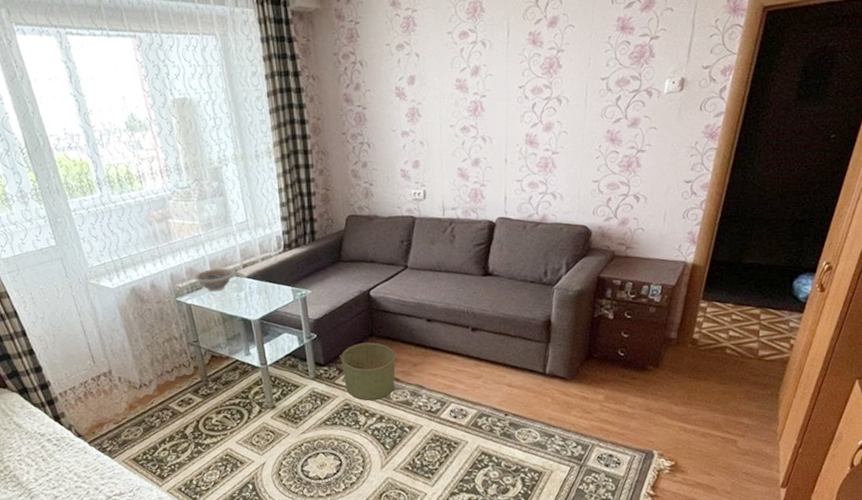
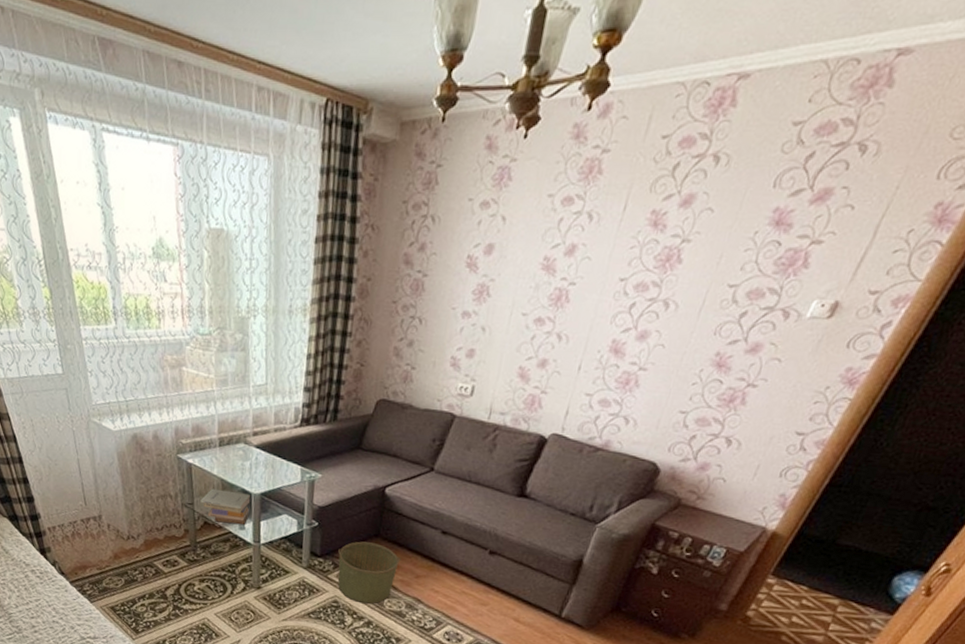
decorative bowl: present [194,267,234,292] -> none [199,430,243,456]
books: none [204,321,253,353] -> present [200,488,251,525]

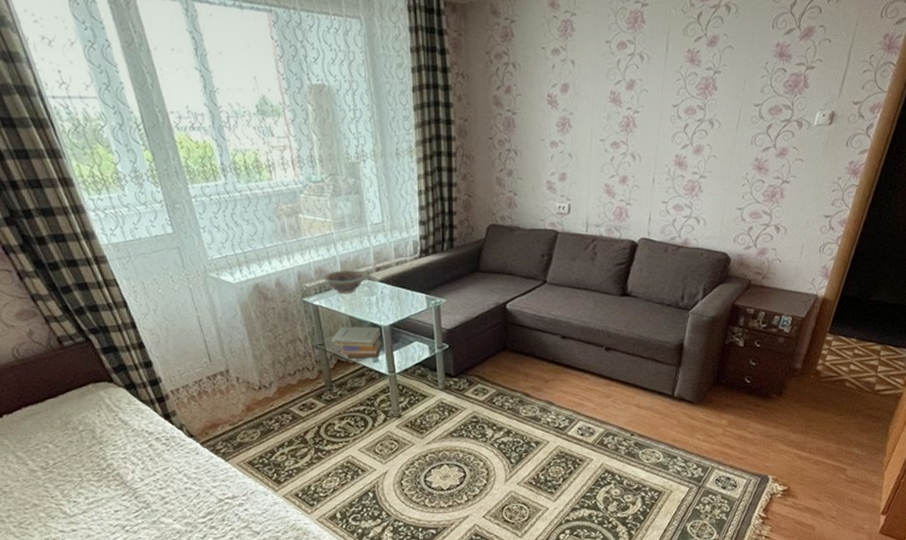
decorative bowl: none [199,430,243,456] -> present [323,269,366,294]
basket: present [338,541,401,604] -> none [471,356,529,415]

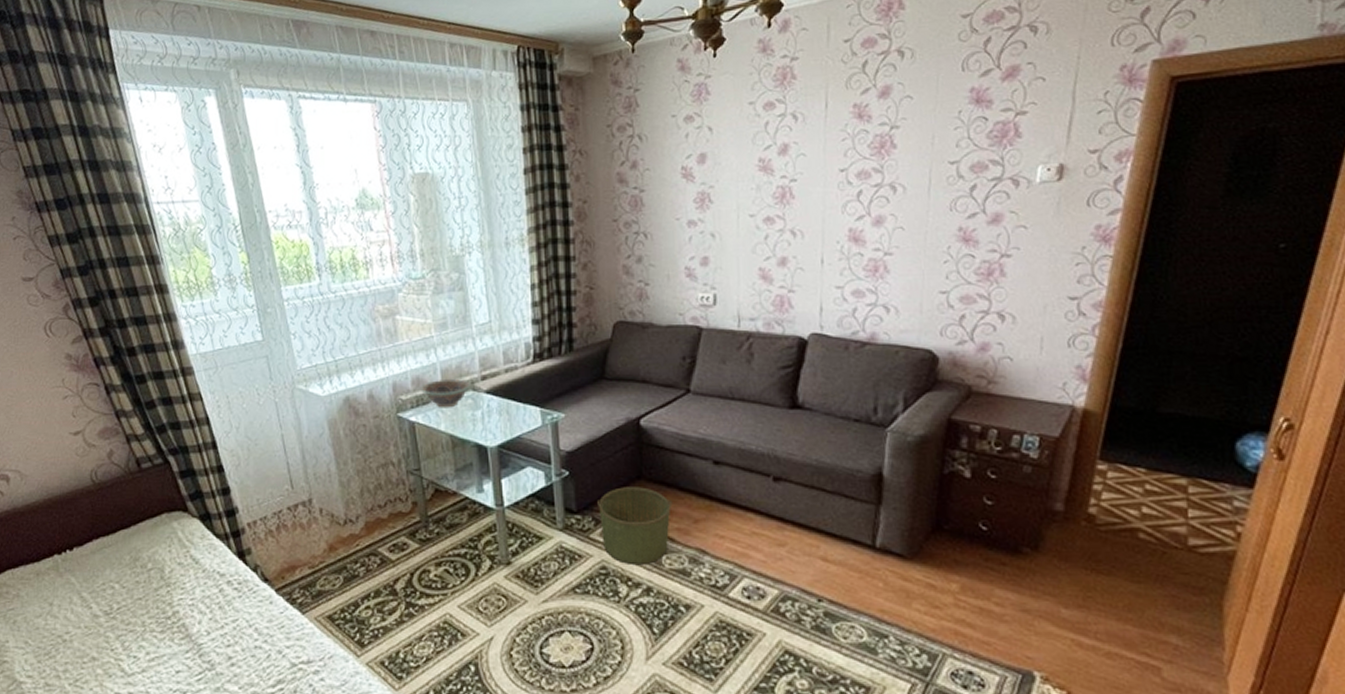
books: present [331,326,382,359] -> none [428,447,487,487]
basket: none [471,356,529,415] -> present [597,487,673,566]

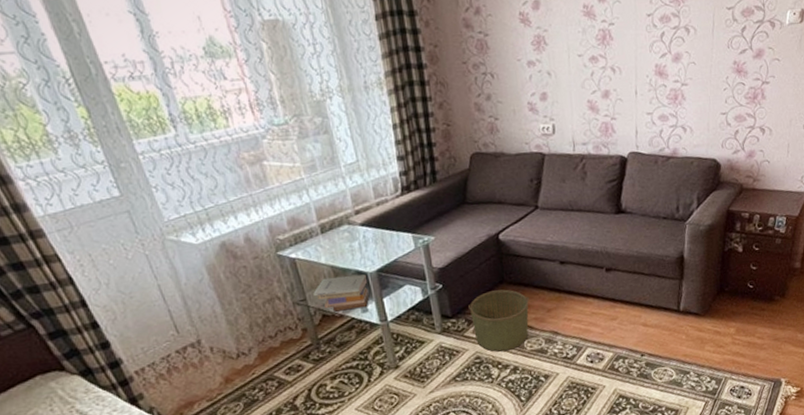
decorative bowl: present [421,378,470,408] -> none [297,215,345,243]
books: none [428,447,487,487] -> present [313,274,370,312]

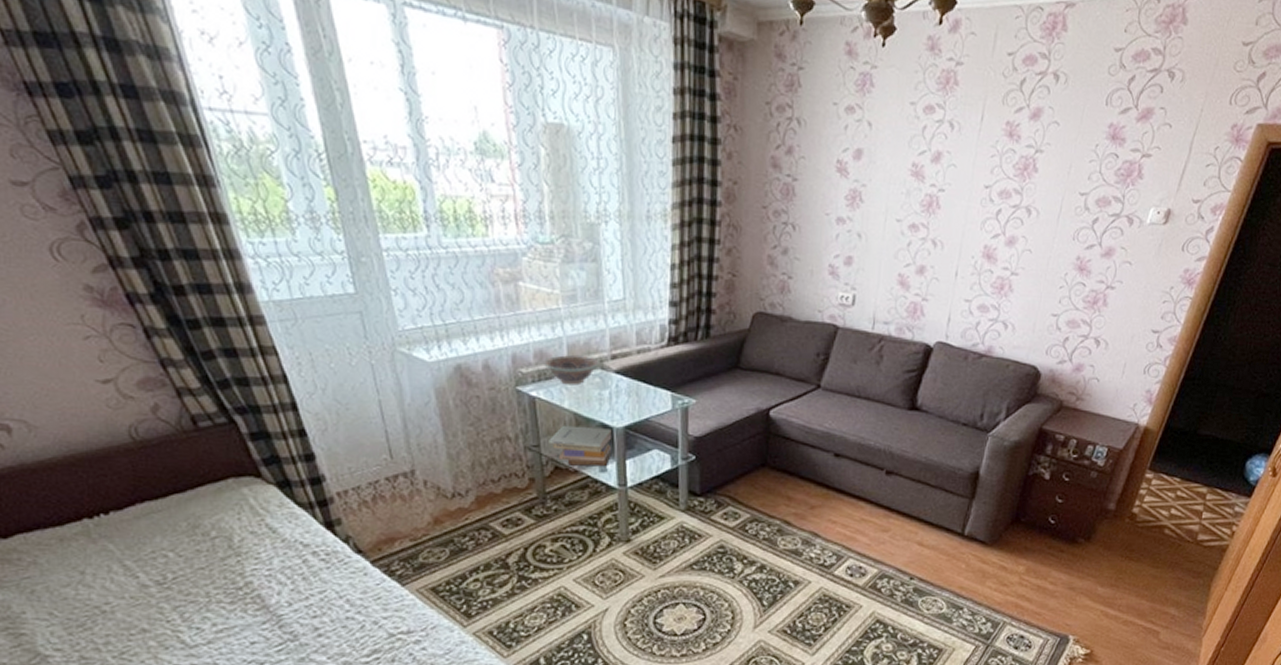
decorative bowl: none [297,215,345,243] -> present [544,354,599,385]
basket: present [468,289,530,352] -> none [721,473,793,546]

